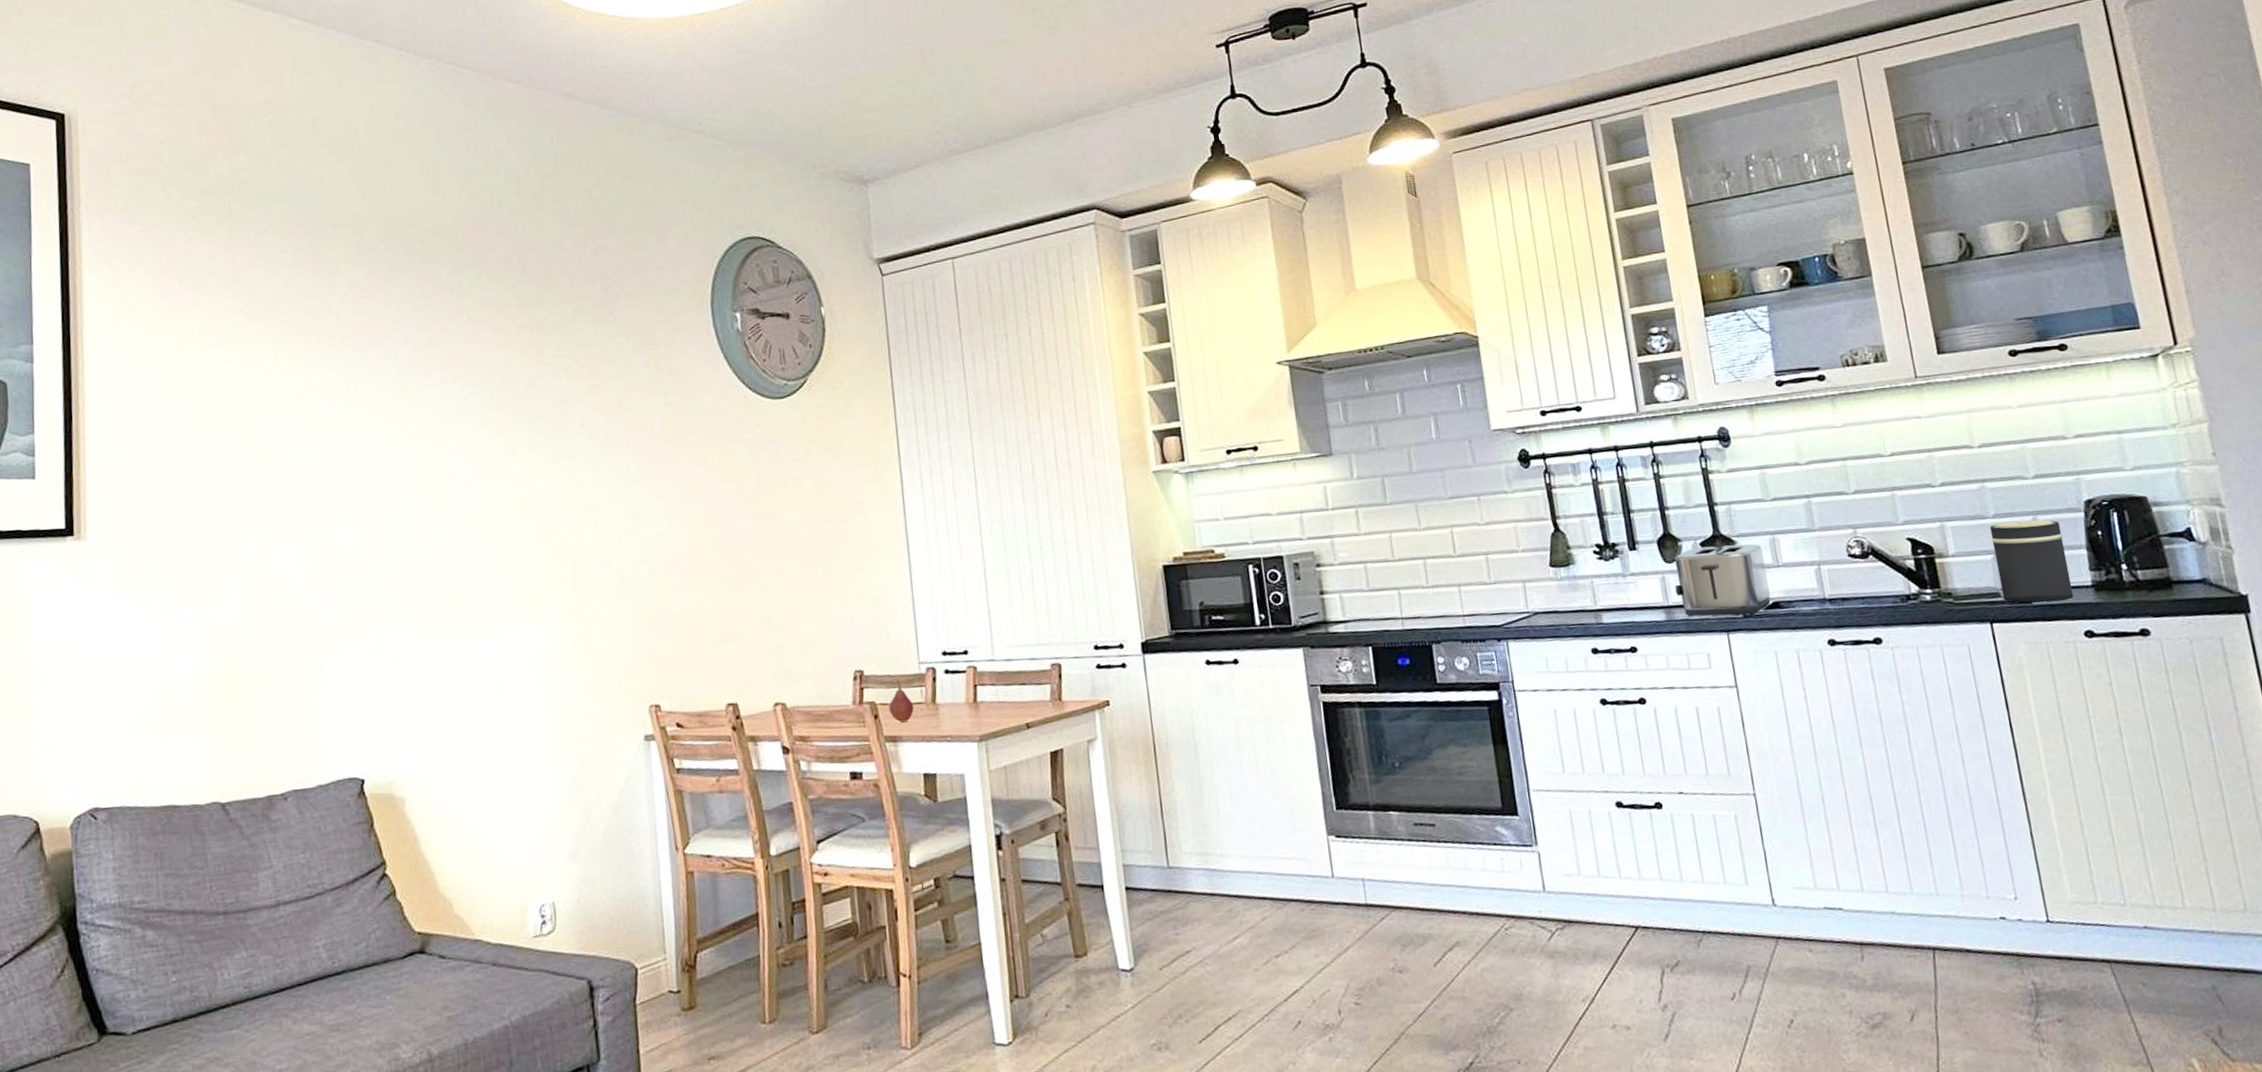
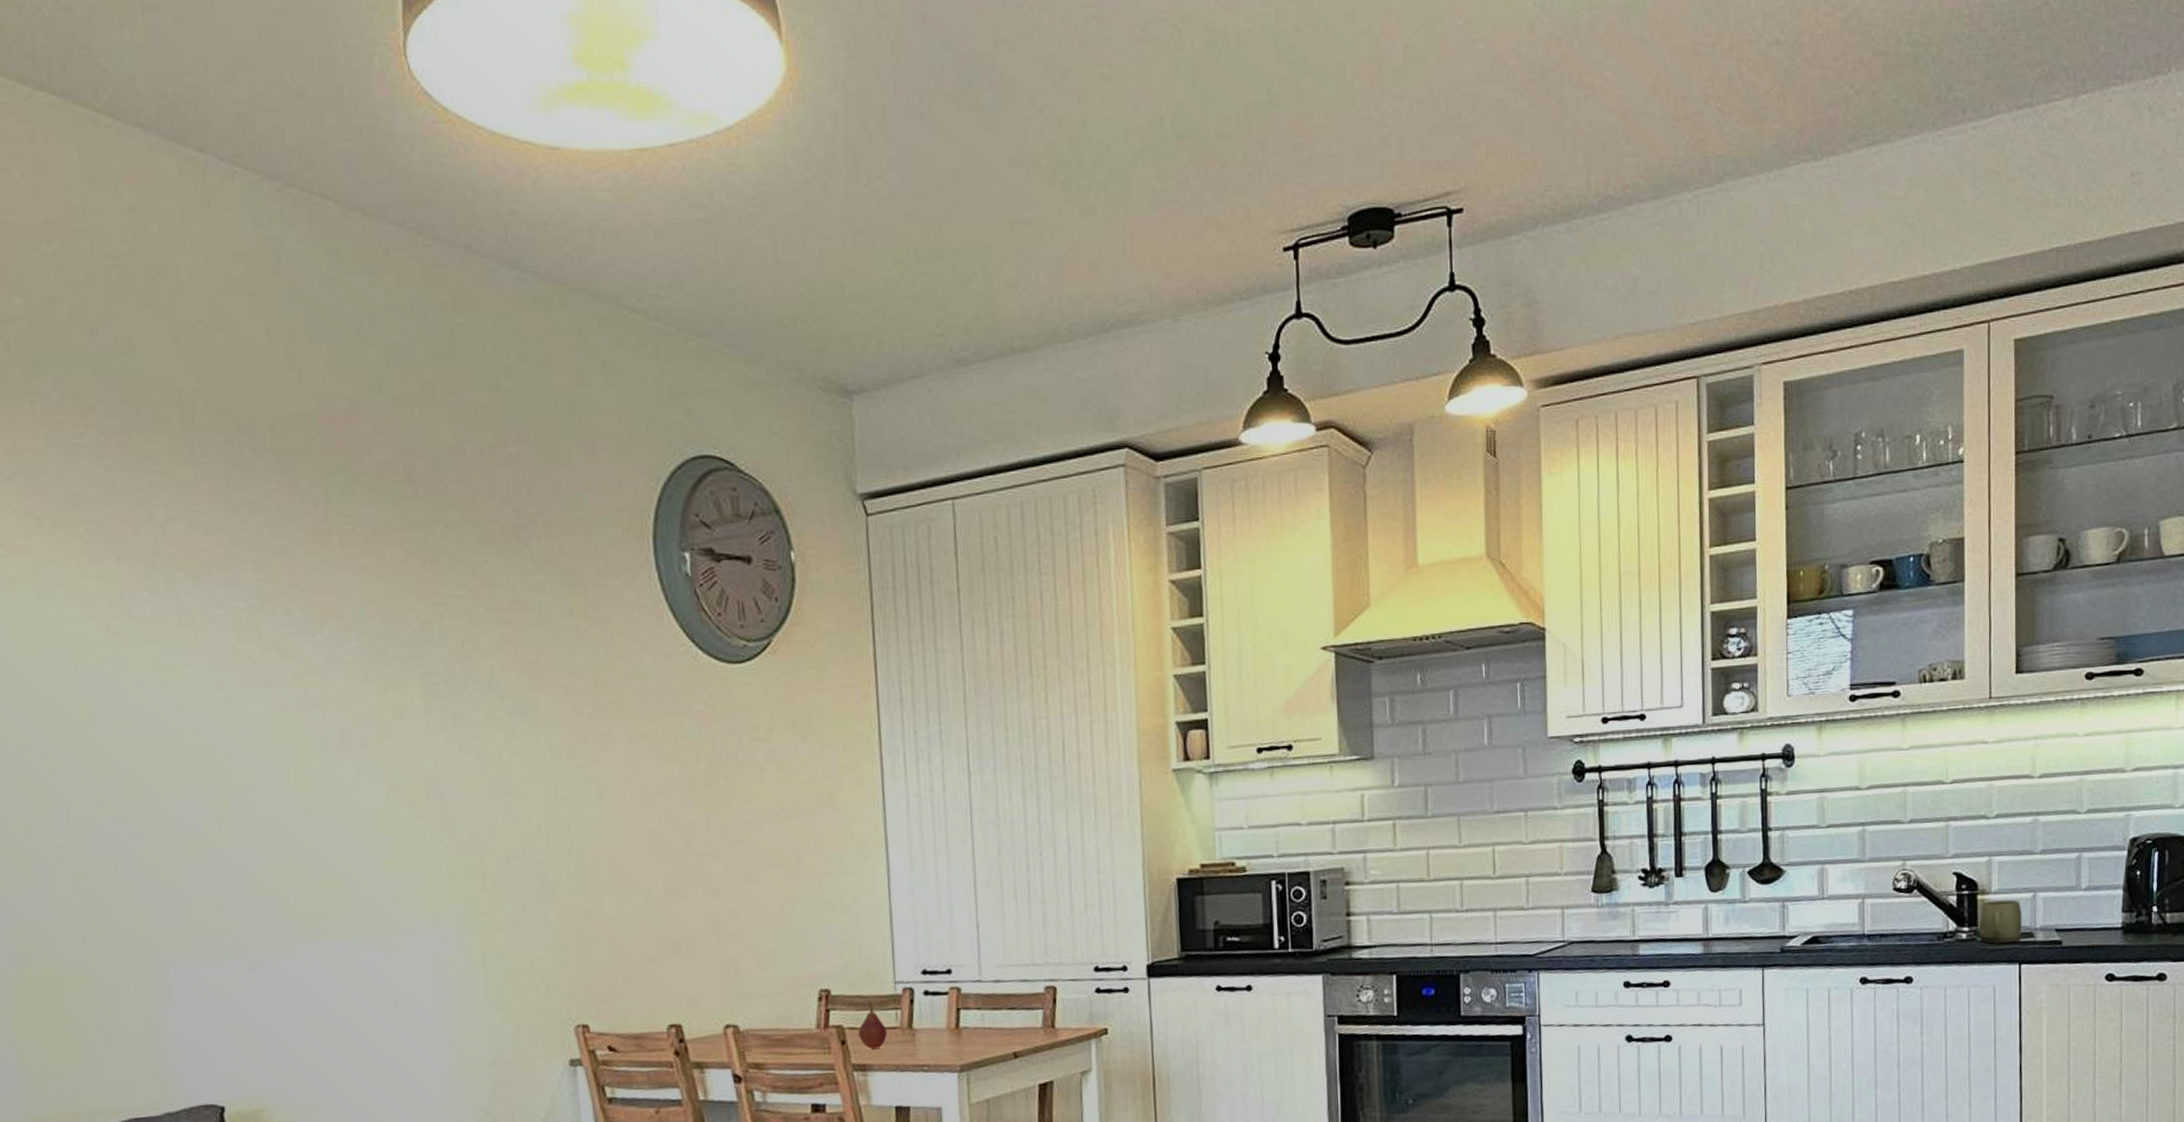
toaster: present [1675,544,1771,617] -> none [1717,873,1811,951]
mug: none [1939,562,1988,604] -> present [1978,899,2023,944]
cylinder: present [1989,519,2074,603] -> none [2035,857,2103,944]

